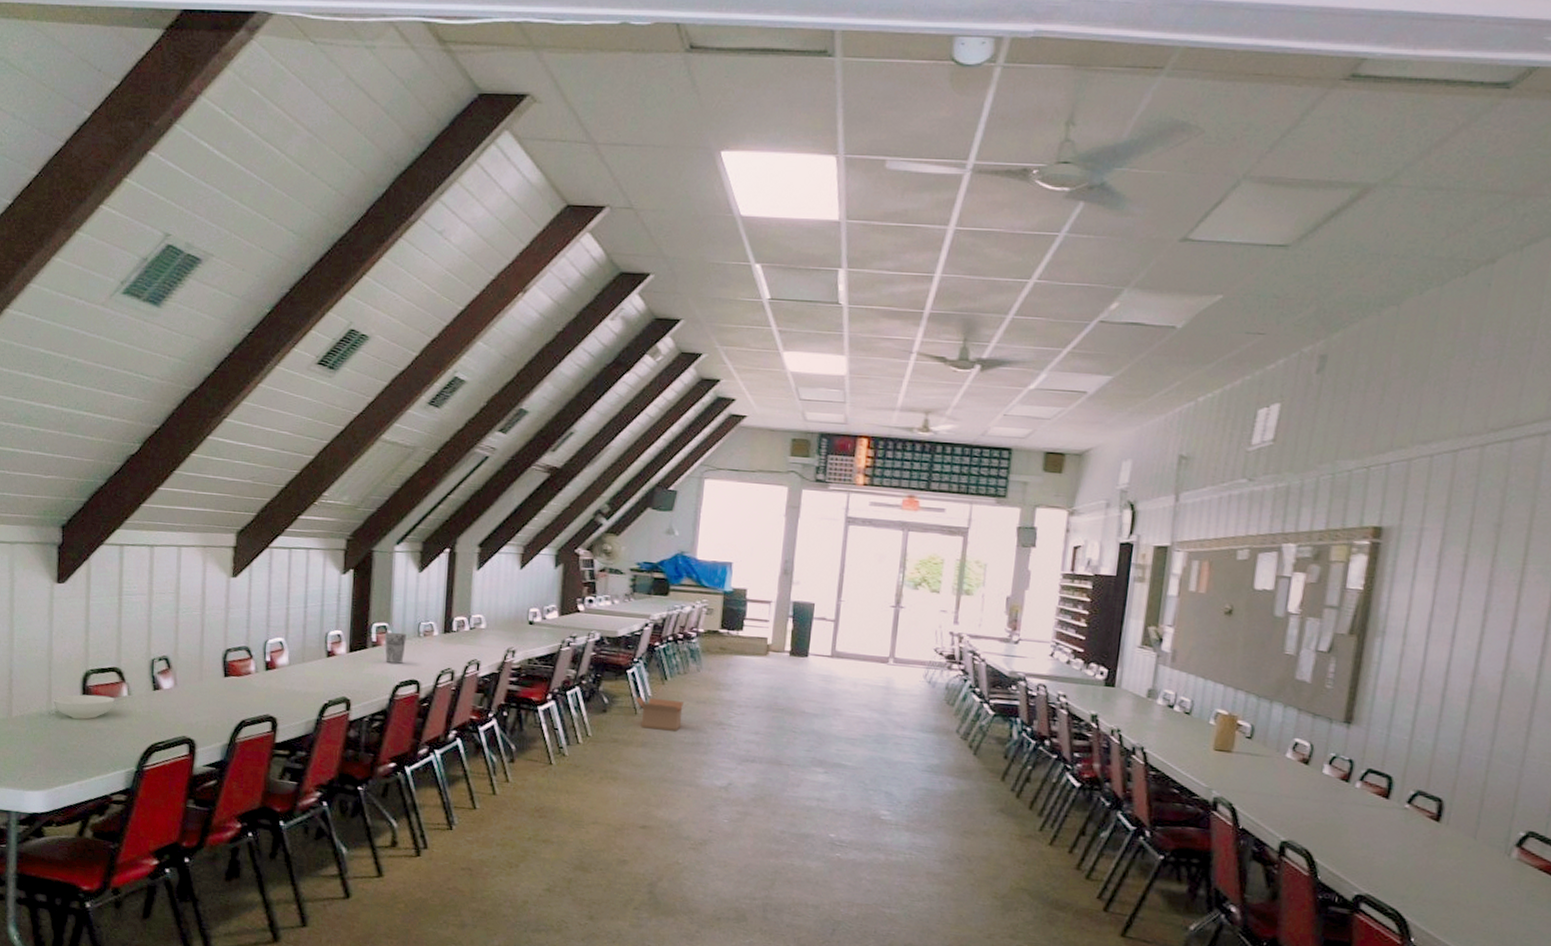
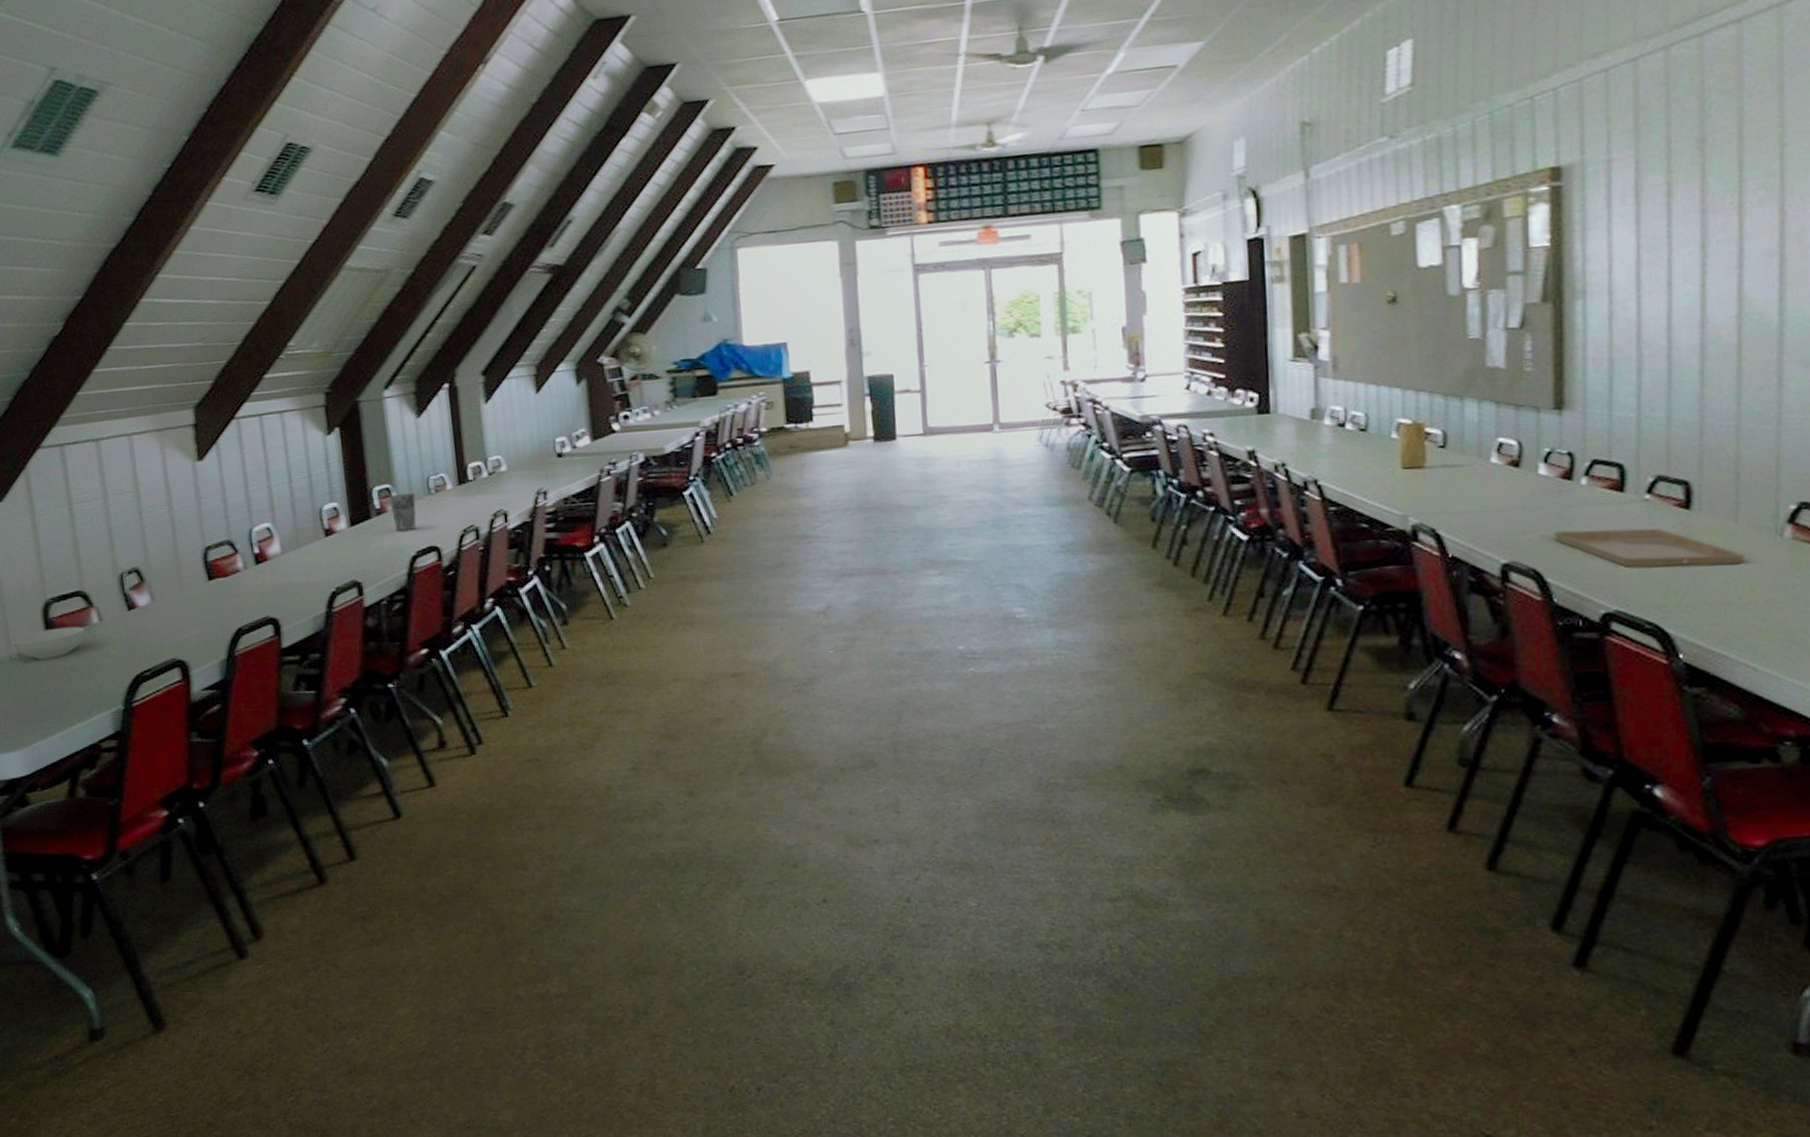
cardboard box: present [635,696,689,733] -> none [698,518,763,558]
tray: none [1326,822,1478,874] -> present [1553,528,1746,569]

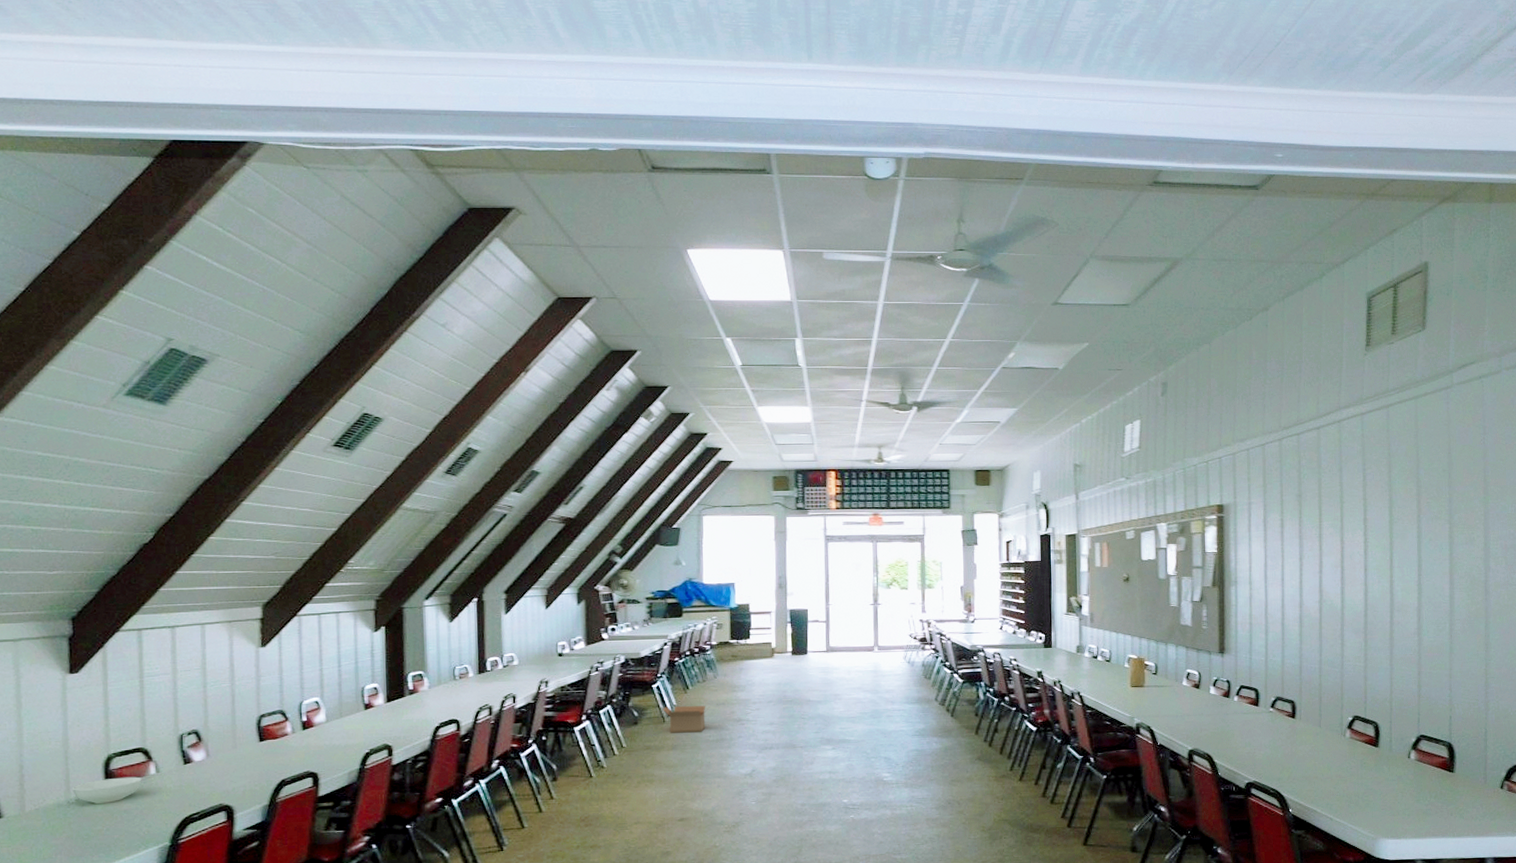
cup: present [388,492,417,532] -> none [420,678,443,708]
cardboard box: none [698,518,763,558] -> present [662,706,710,734]
tray: present [1553,528,1746,569] -> none [1218,729,1326,755]

